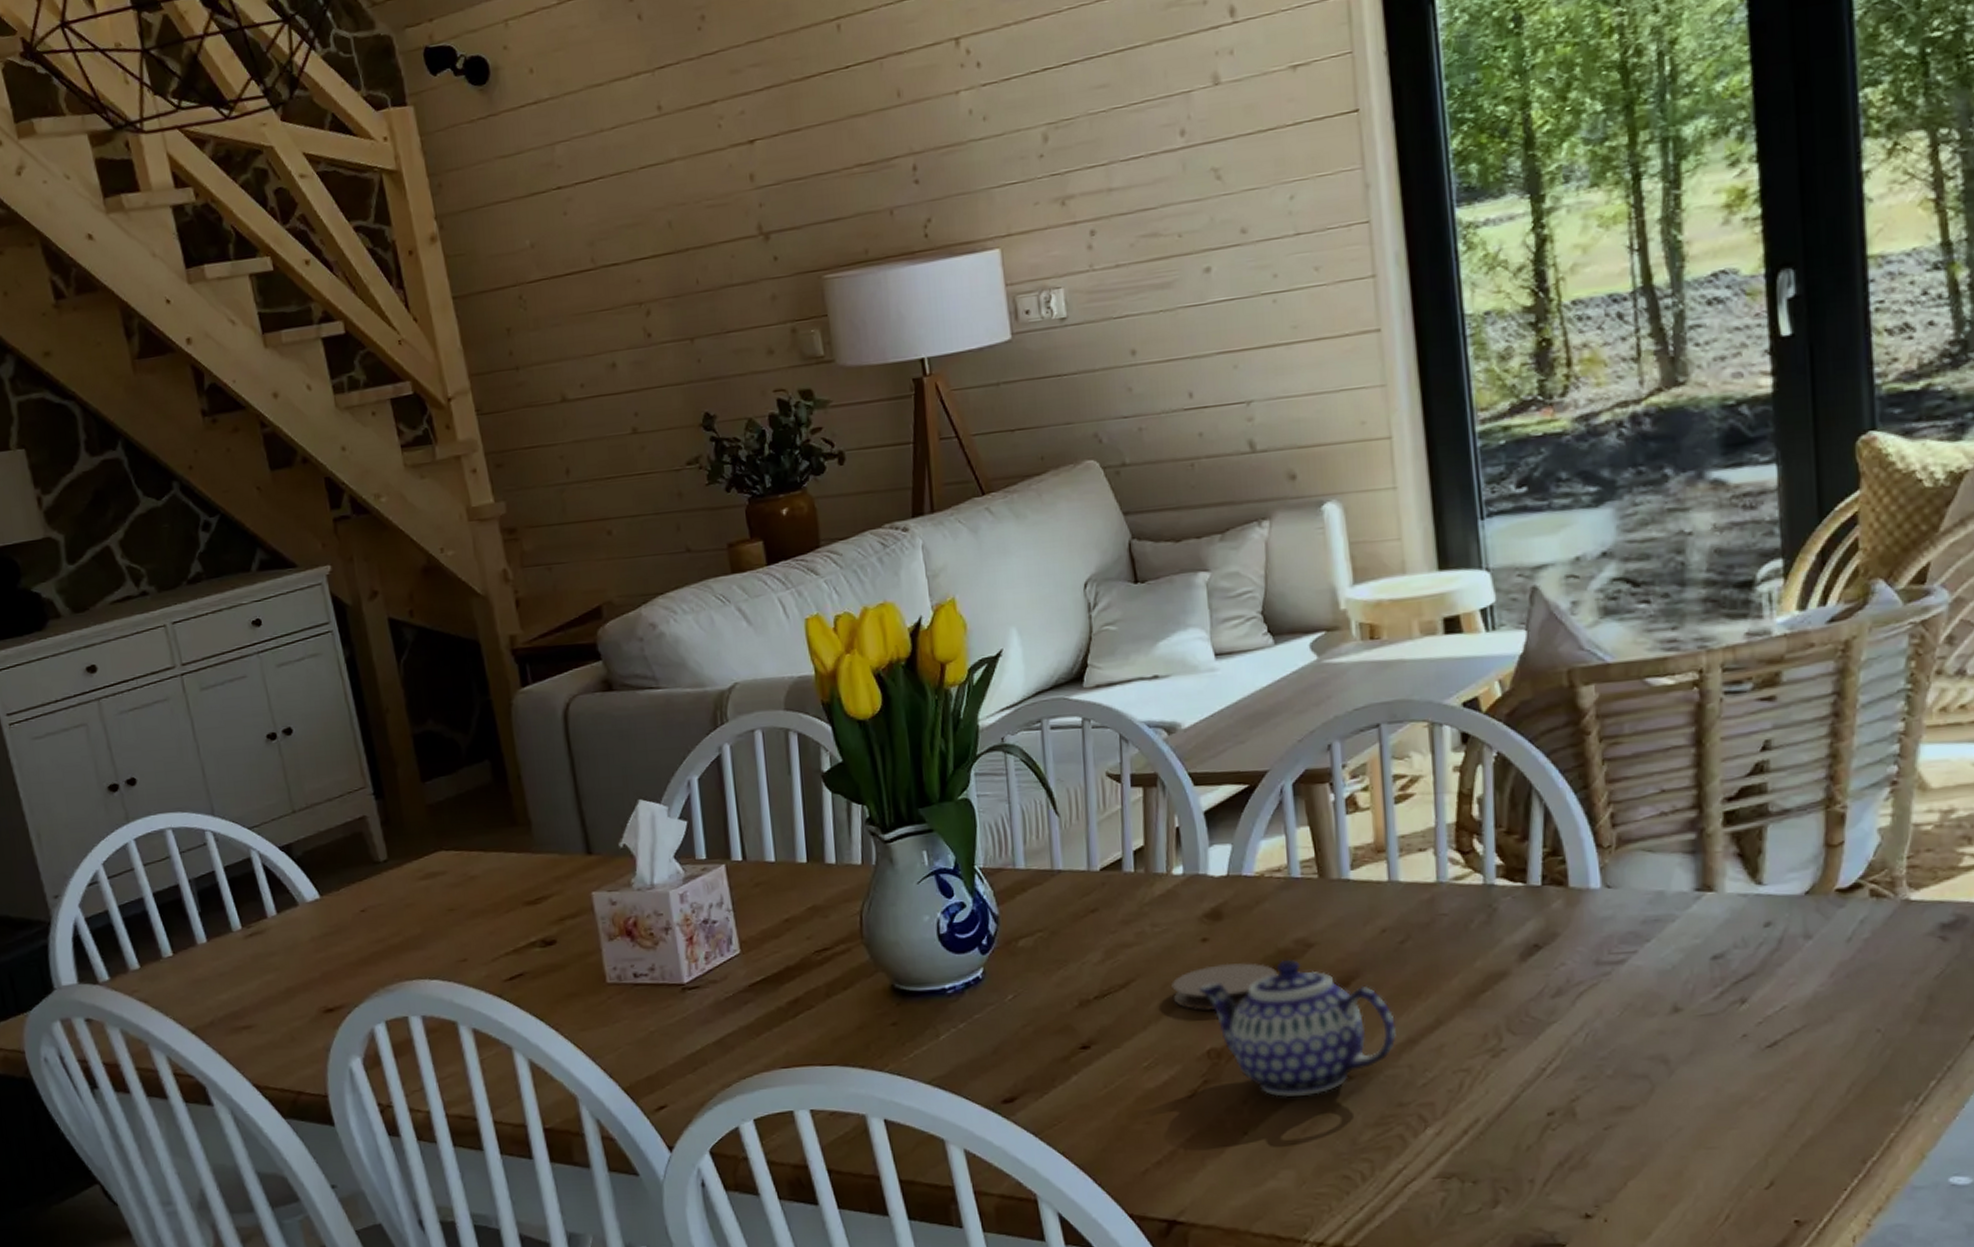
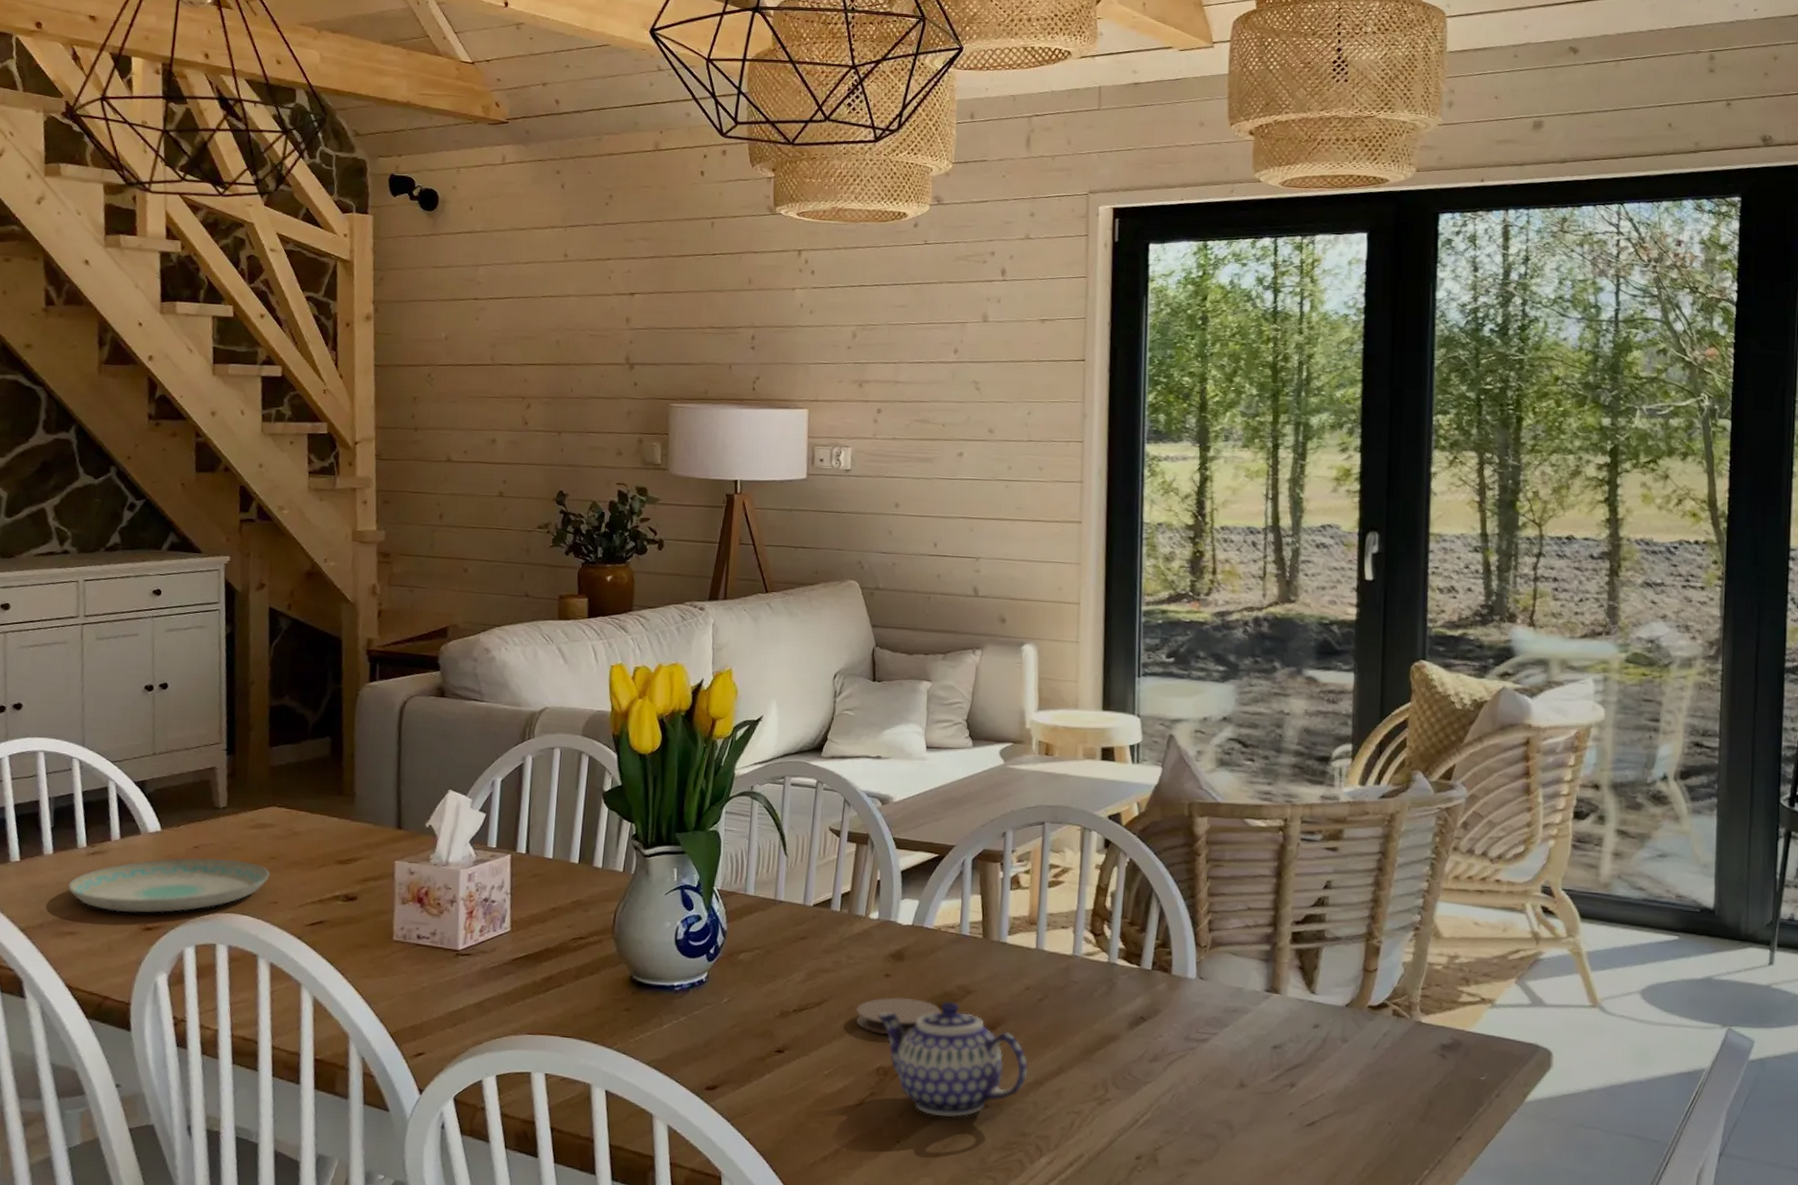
plate: none [231,918,452,997] -> present [68,857,270,913]

